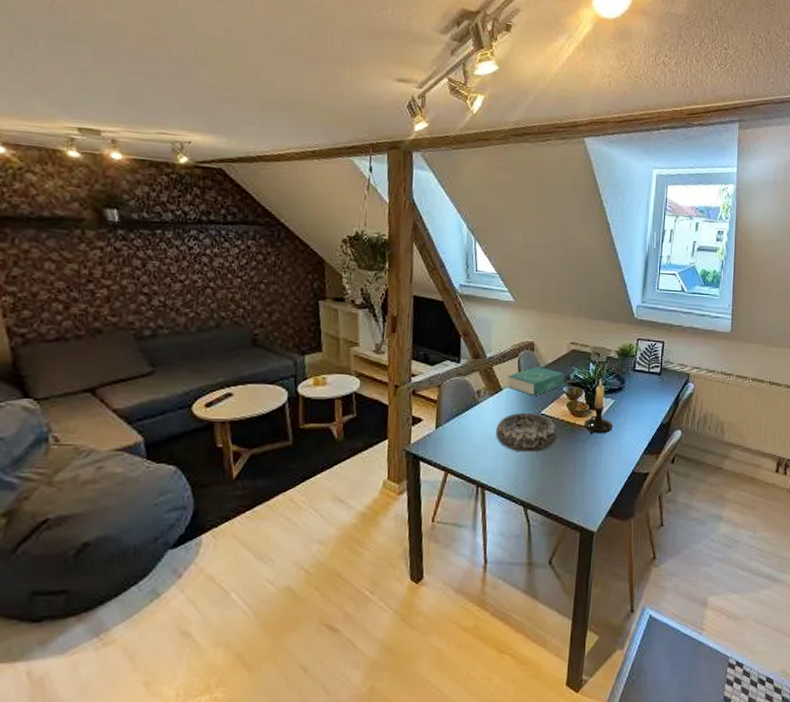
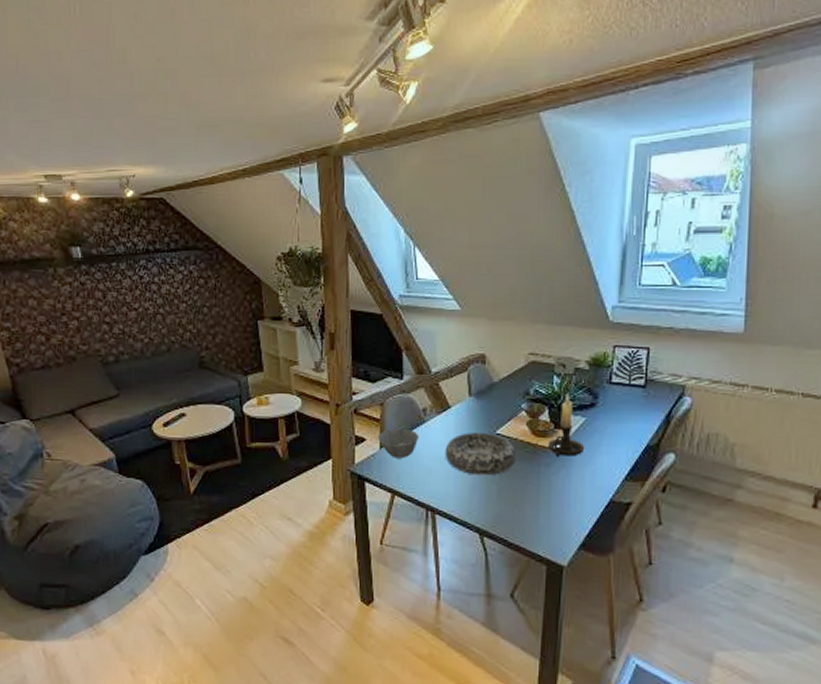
bowl: none [434,409,473,438] -> present [378,428,420,459]
book: present [507,367,564,396] -> none [456,381,522,414]

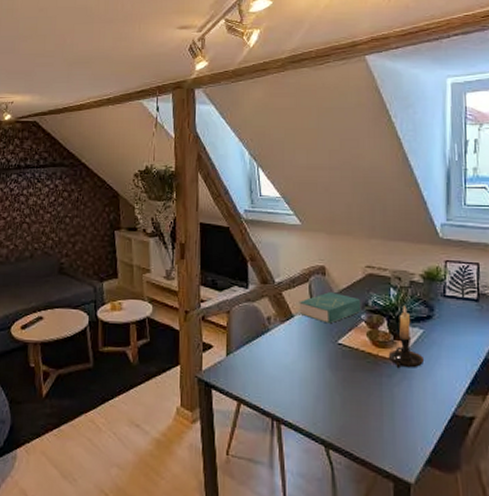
bowl: present [378,428,420,459] -> none [225,335,264,366]
decorative bowl: present [445,433,516,476] -> none [289,342,358,386]
book: none [456,381,522,414] -> present [299,292,361,324]

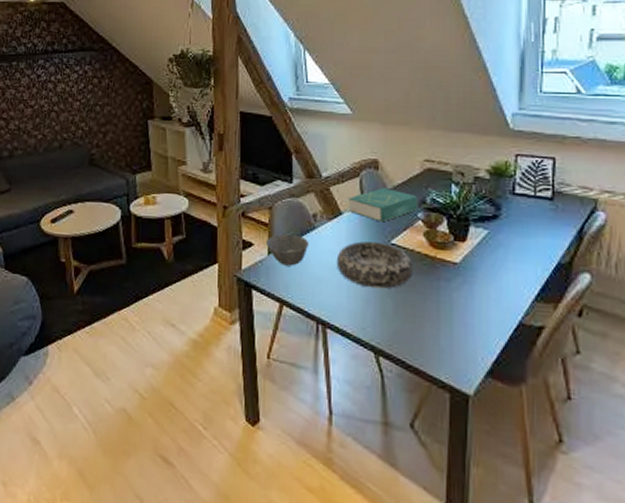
bowl: none [225,335,264,366] -> present [266,233,310,266]
decorative bowl: none [289,342,358,386] -> present [336,241,413,289]
candle holder: present [388,305,425,369] -> none [447,203,489,272]

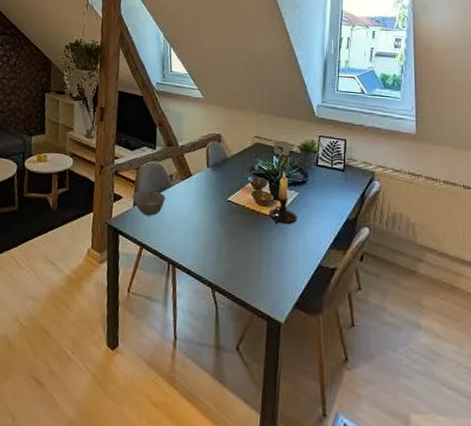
decorative bowl: present [336,241,413,289] -> none [186,198,243,237]
book: present [348,188,418,222] -> none [197,156,249,184]
candle holder: none [447,203,489,272] -> present [268,171,298,225]

